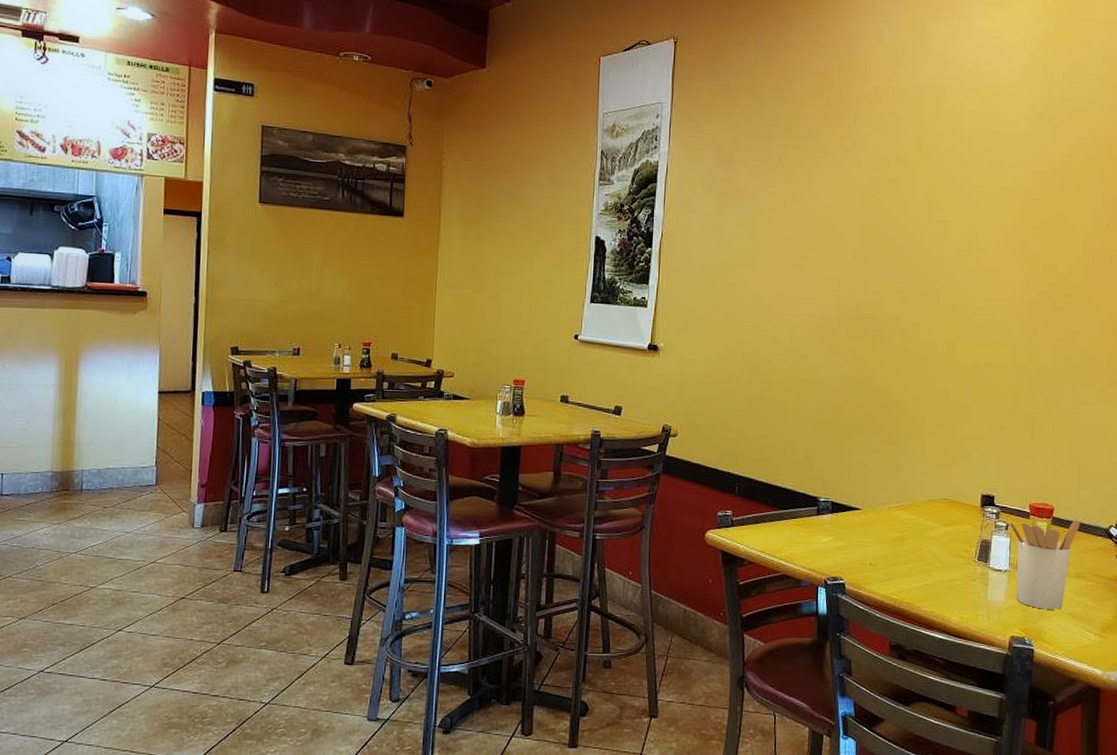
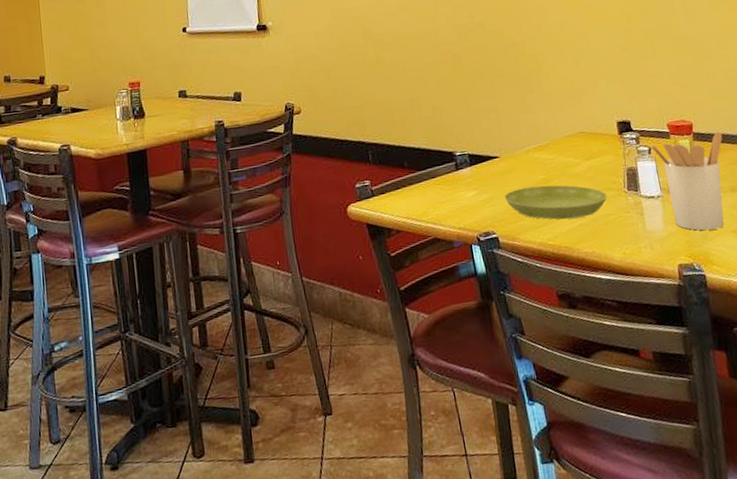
saucer: none [858,542,957,578] -> present [504,185,607,220]

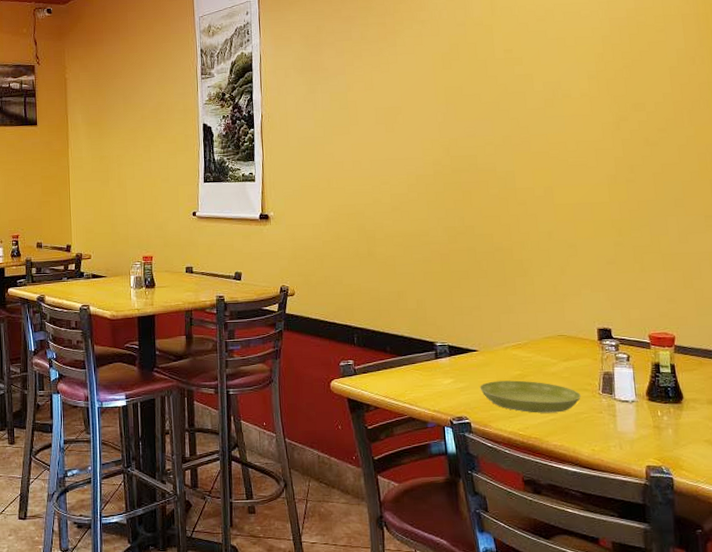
utensil holder: present [650,131,724,231] -> none [630,346,705,438]

